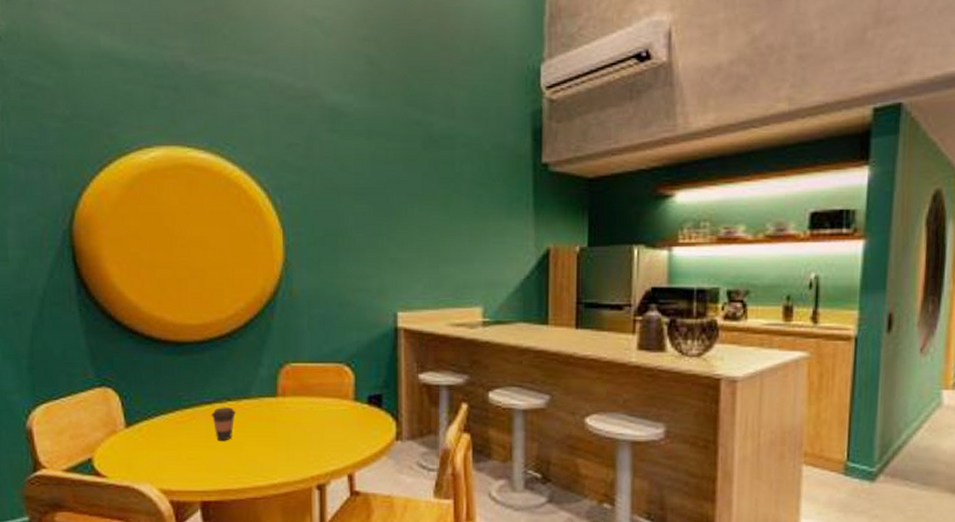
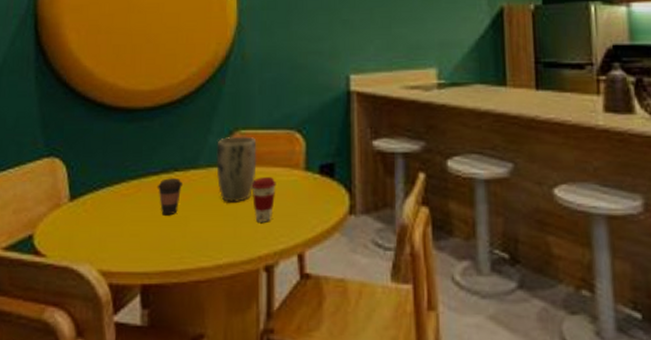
plant pot: none [267,369,307,429] -> present [216,136,257,202]
coffee cup: none [302,407,327,447] -> present [251,177,276,222]

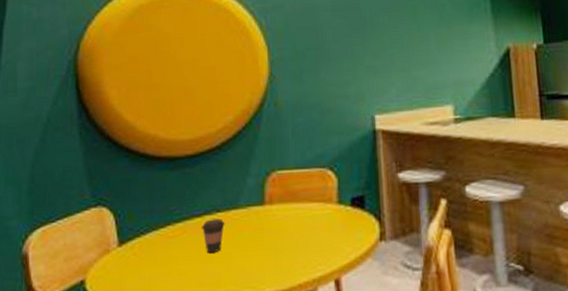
plant pot: present [216,136,257,202] -> none [255,176,293,237]
coffee cup: present [251,177,276,222] -> none [289,212,312,254]

